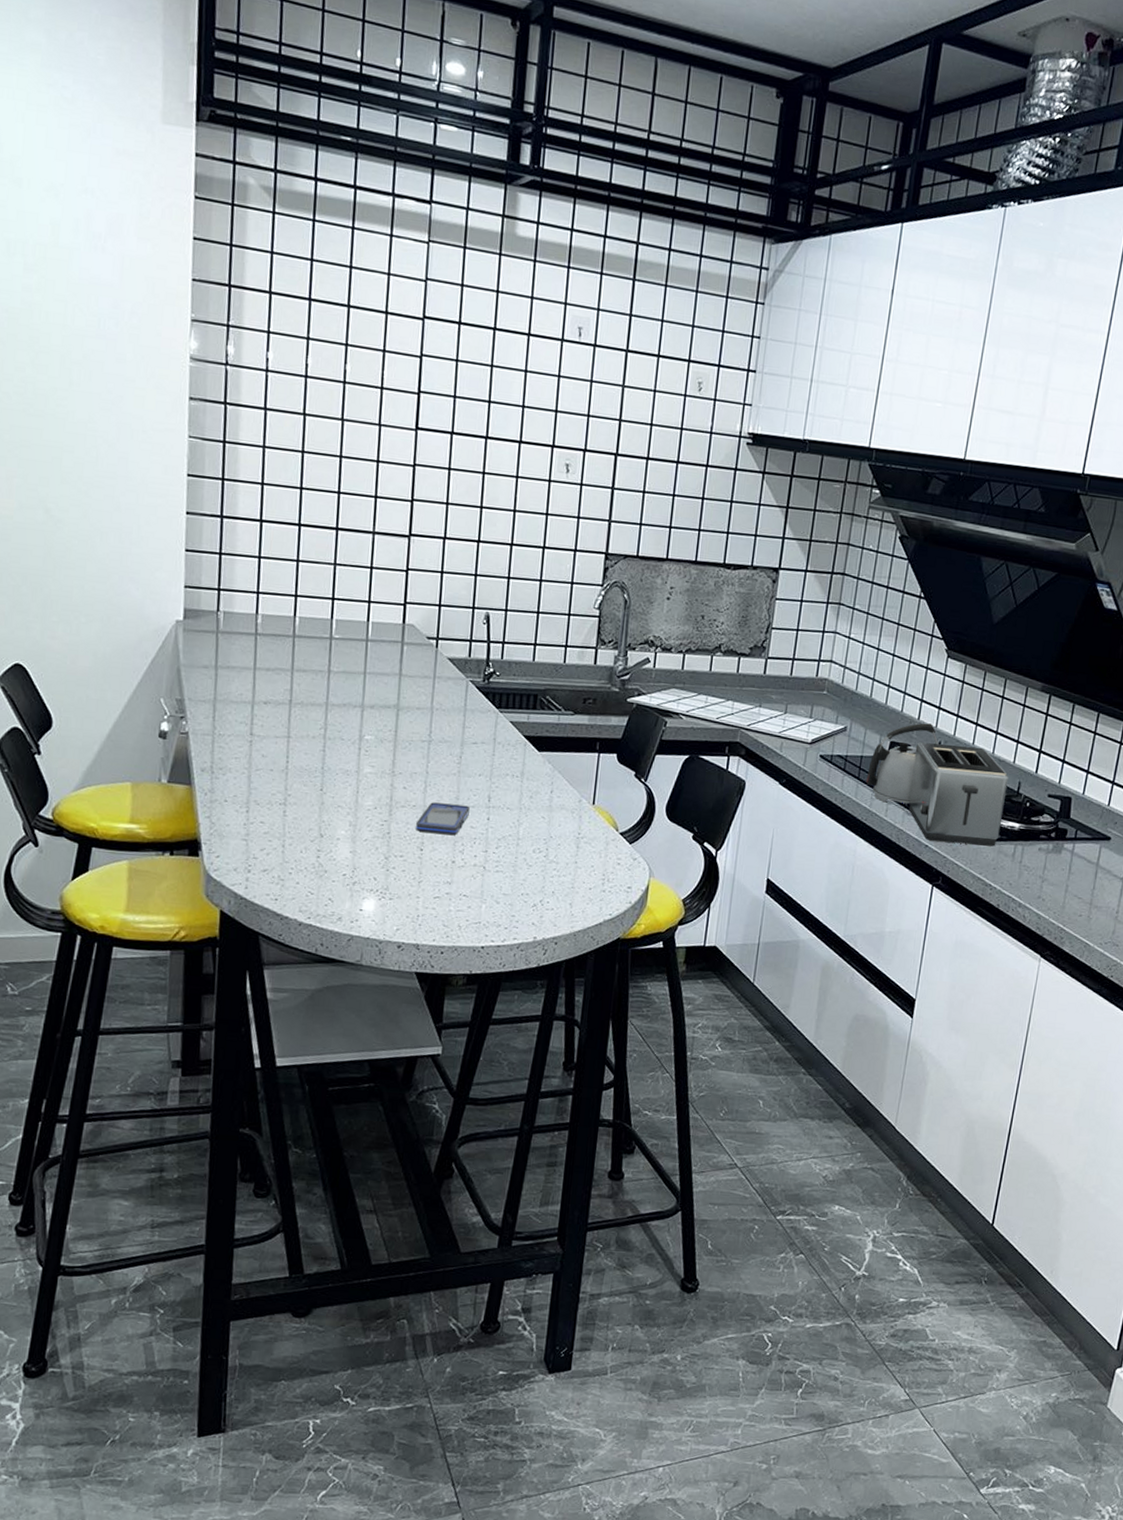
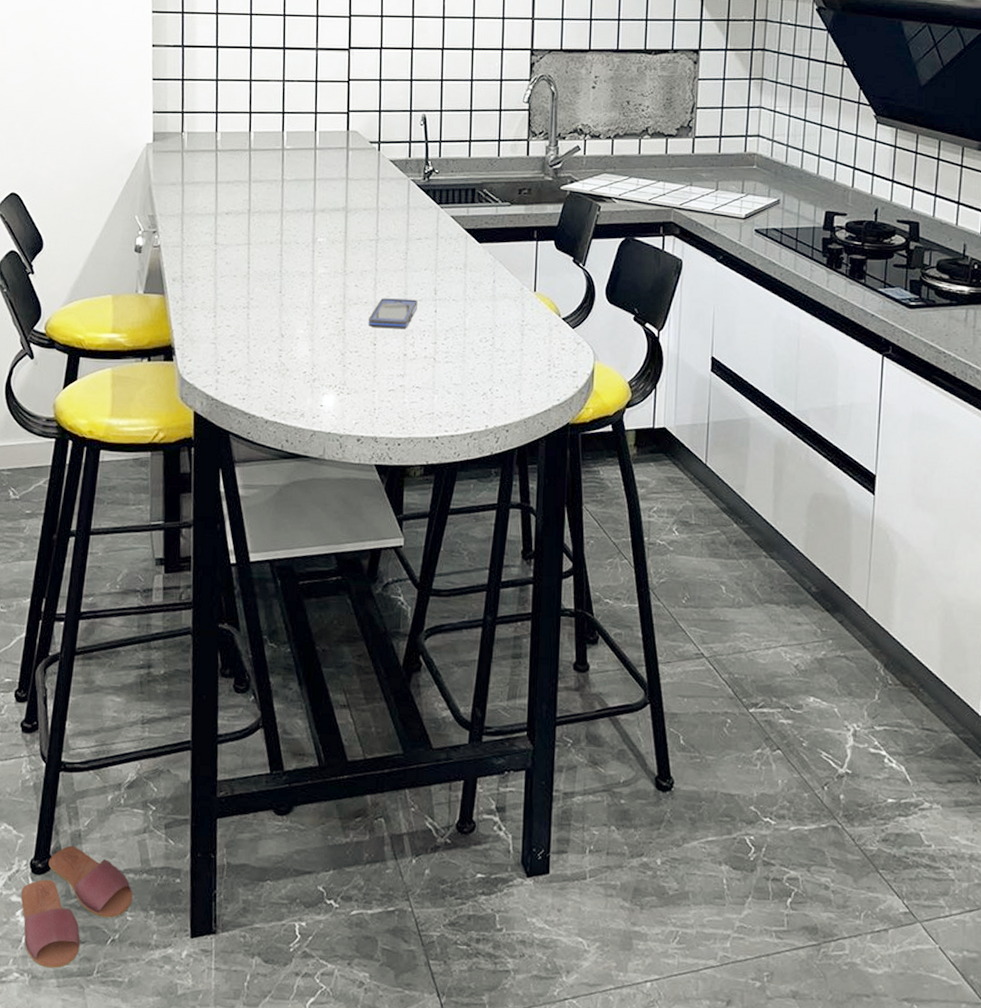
slippers: none [11,1349,136,1470] -> present [20,845,133,968]
kettle: present [865,723,939,804] -> none [803,190,876,273]
toaster: present [908,742,1009,847] -> none [849,210,952,312]

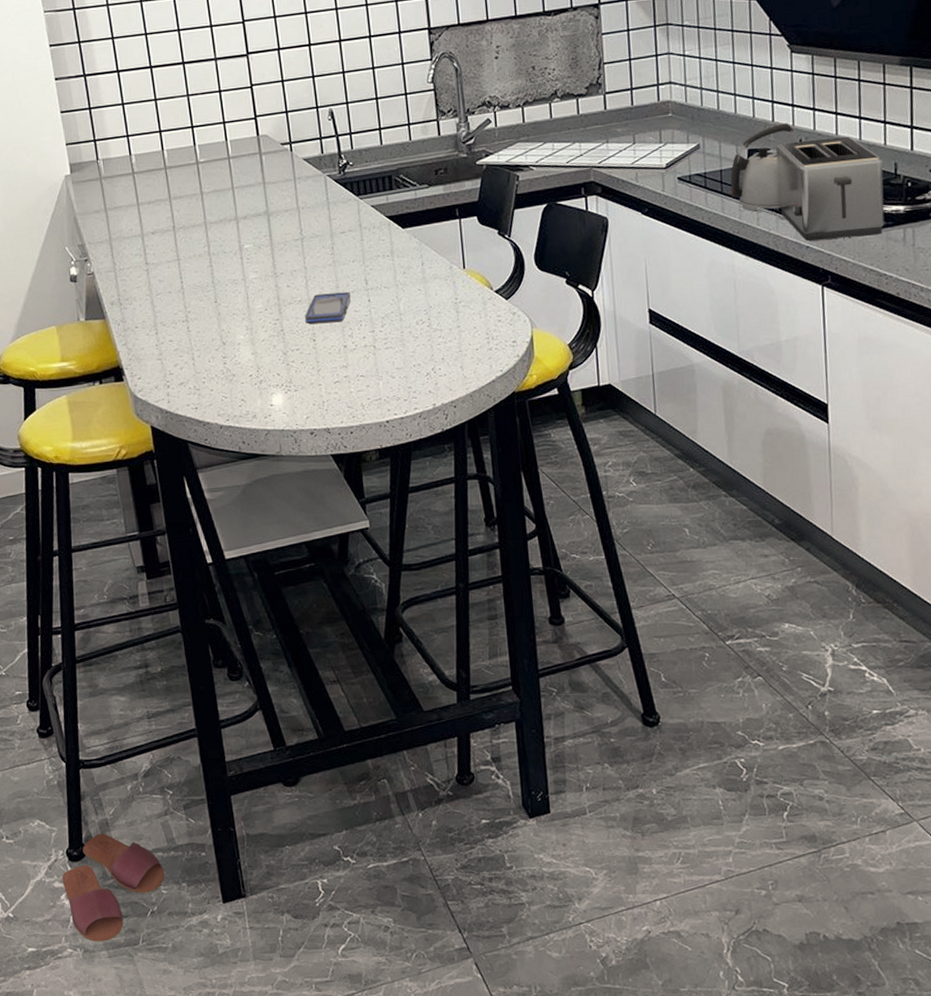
kettle: none [803,190,876,273] -> present [730,123,800,211]
toaster: none [849,210,952,312] -> present [775,136,885,241]

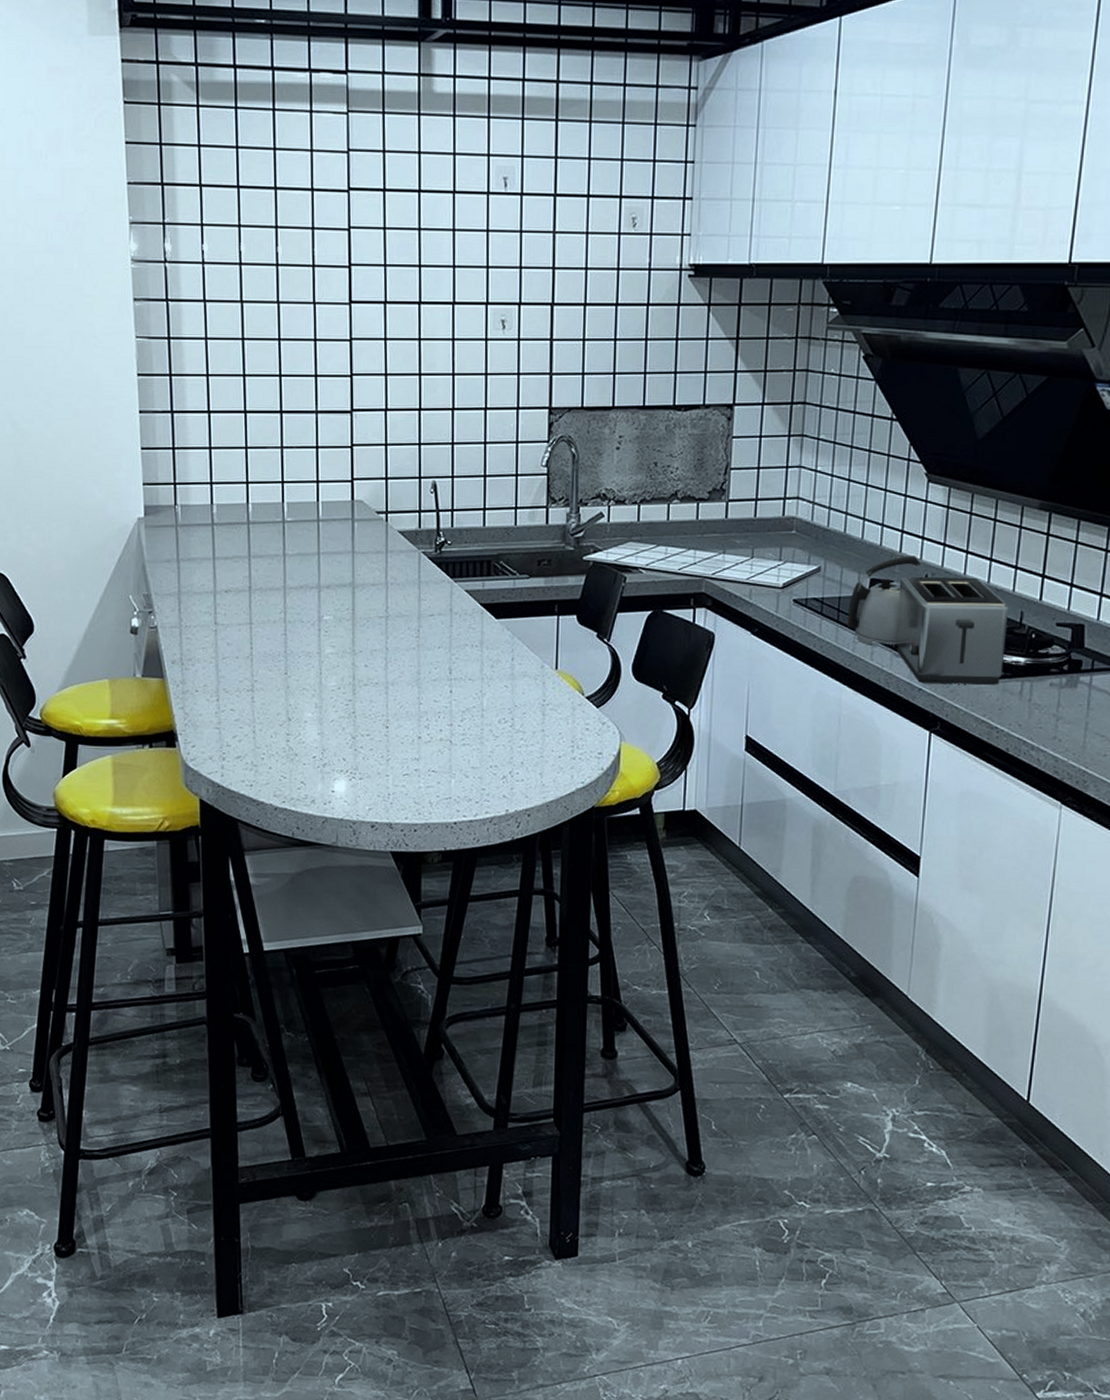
slippers: present [62,833,165,942] -> none [46,1230,158,1346]
mobile phone: present [305,292,351,324] -> none [380,678,432,710]

